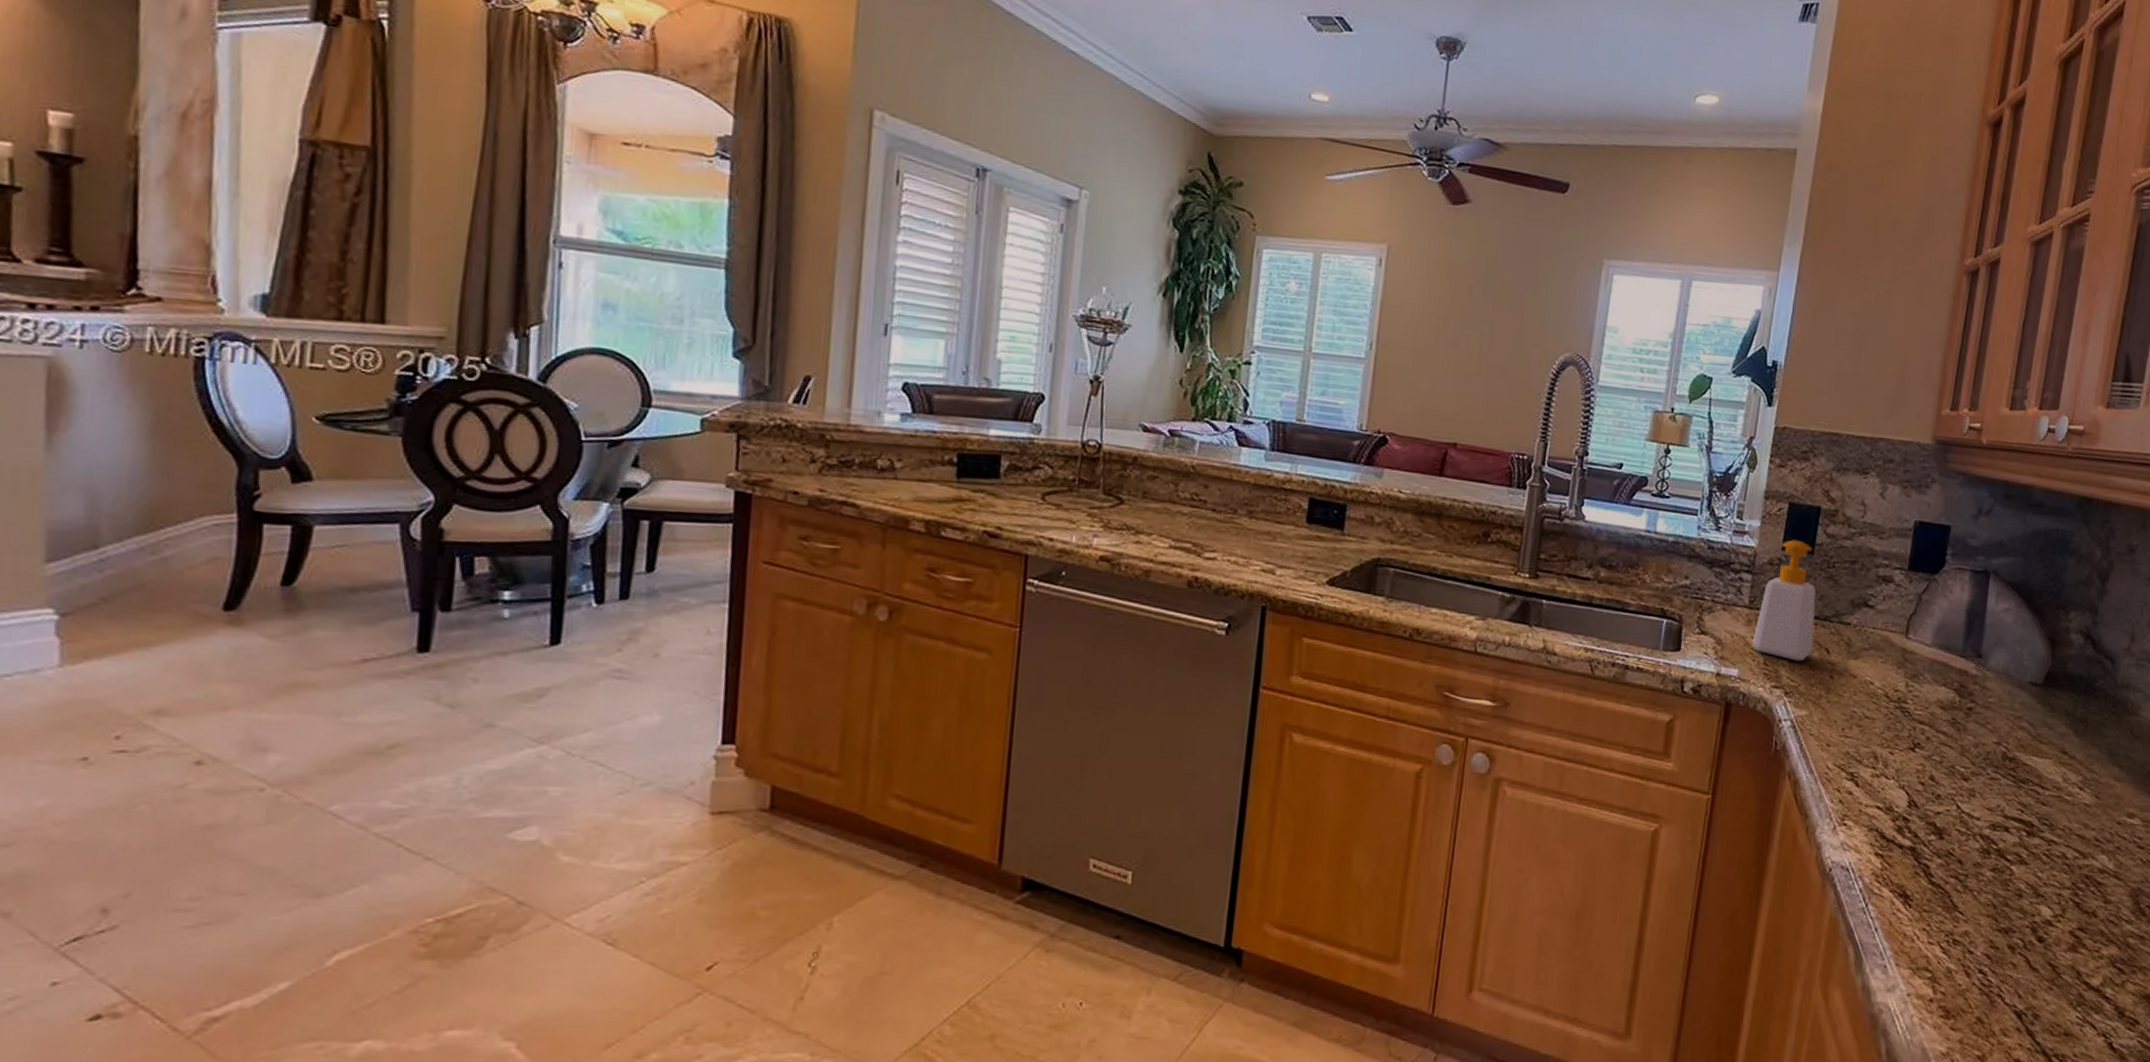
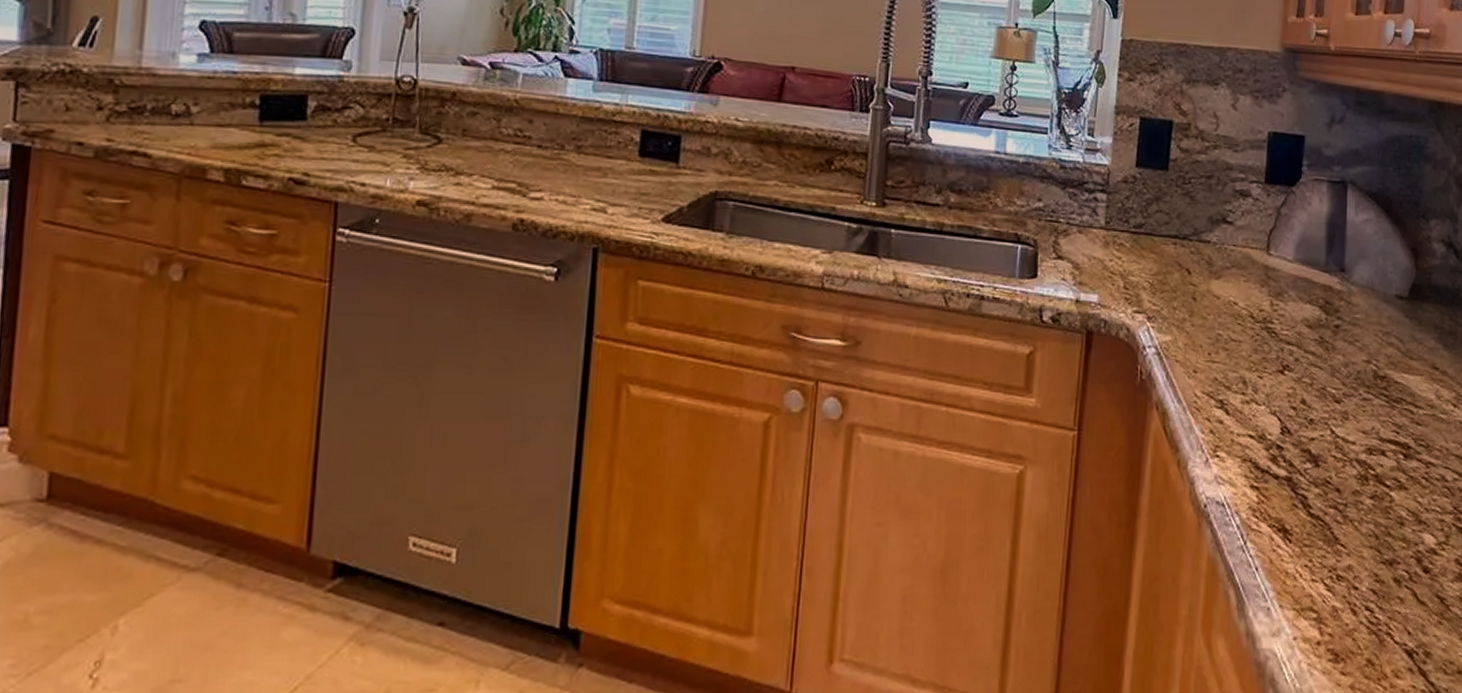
soap bottle: present [1752,540,1816,662] -> none [1110,156,1175,284]

